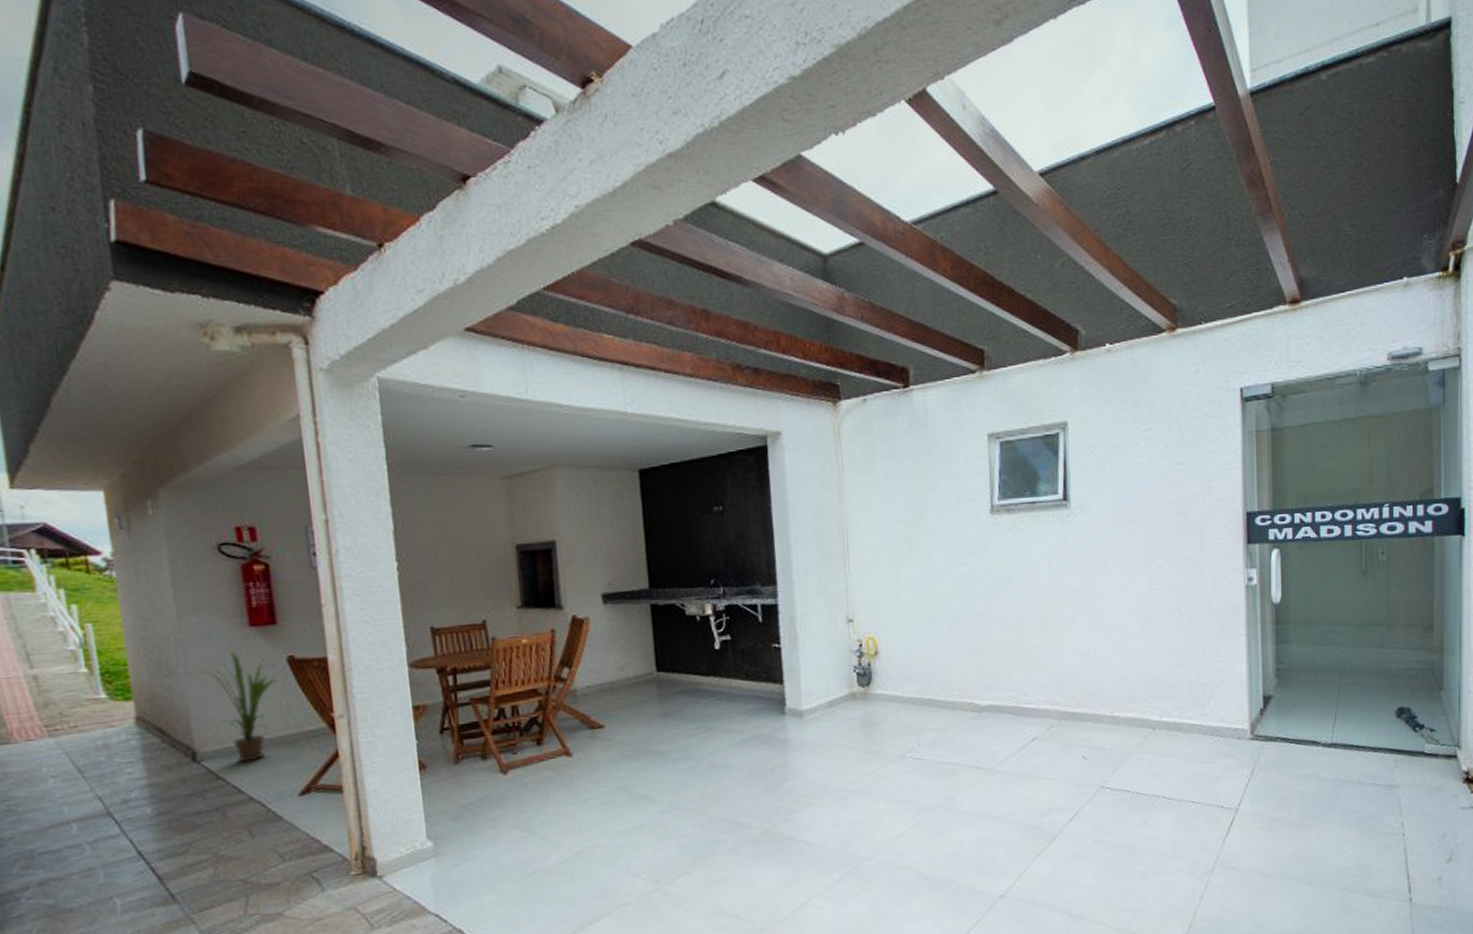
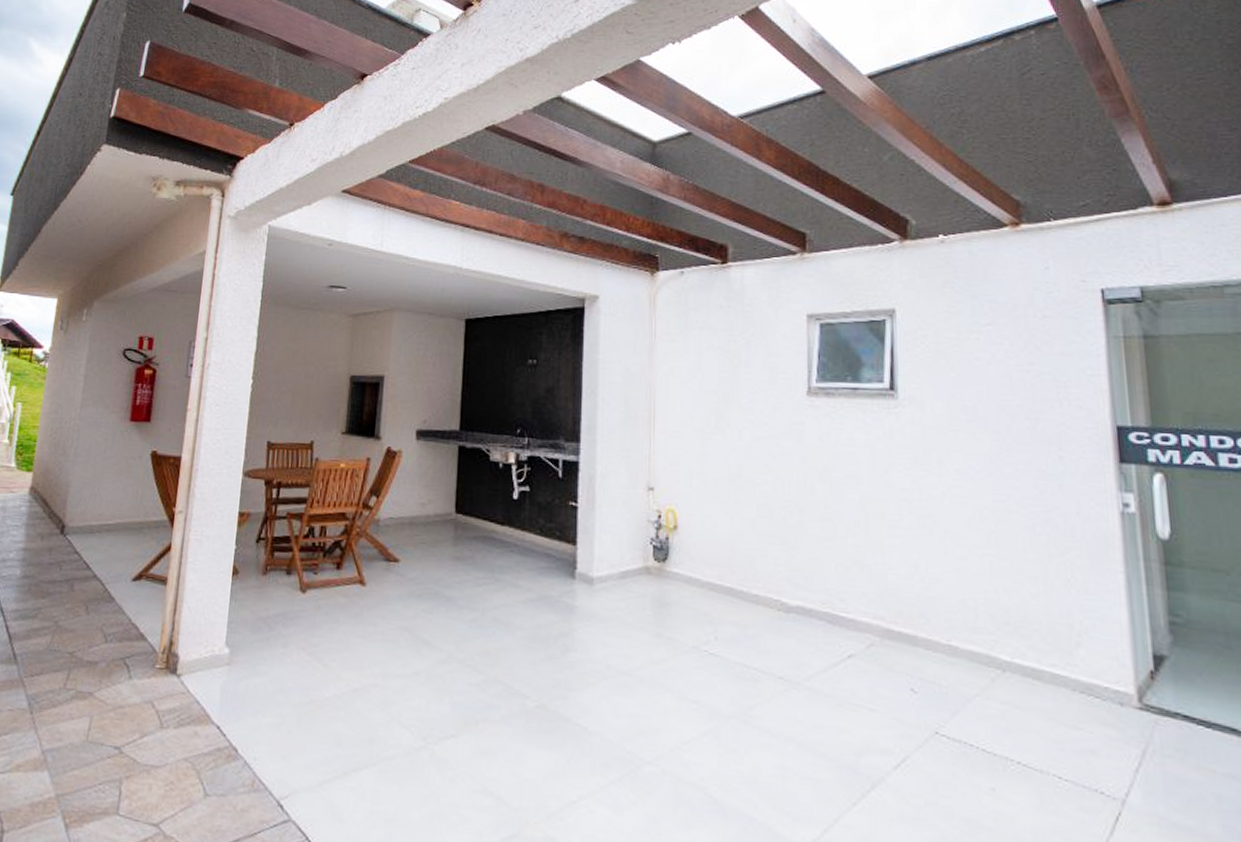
house plant: present [200,649,277,763] -> none [85,438,144,542]

